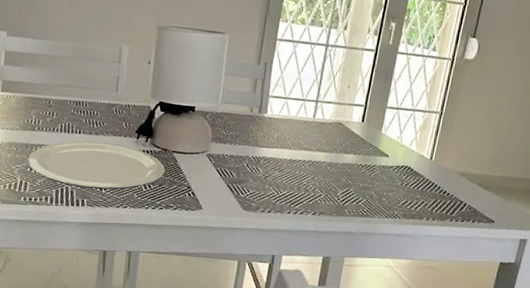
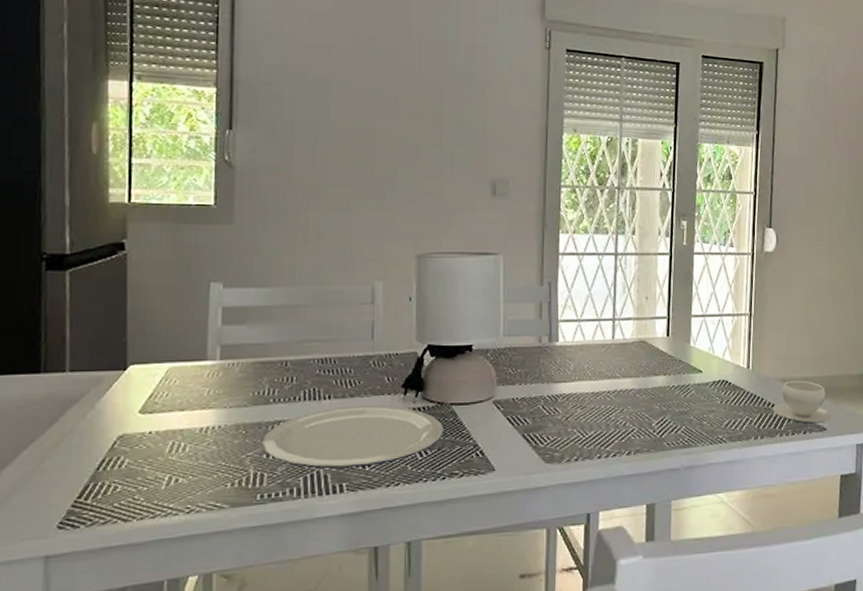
teacup: none [446,175,503,216] -> present [772,380,833,424]

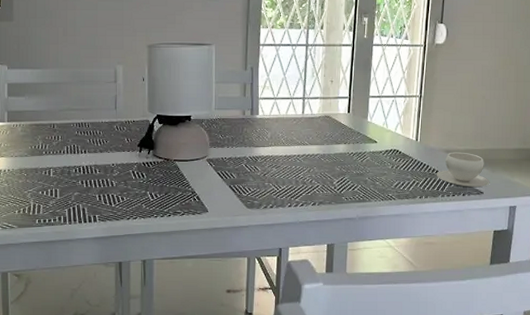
plate: present [261,405,444,469] -> none [38,158,169,204]

